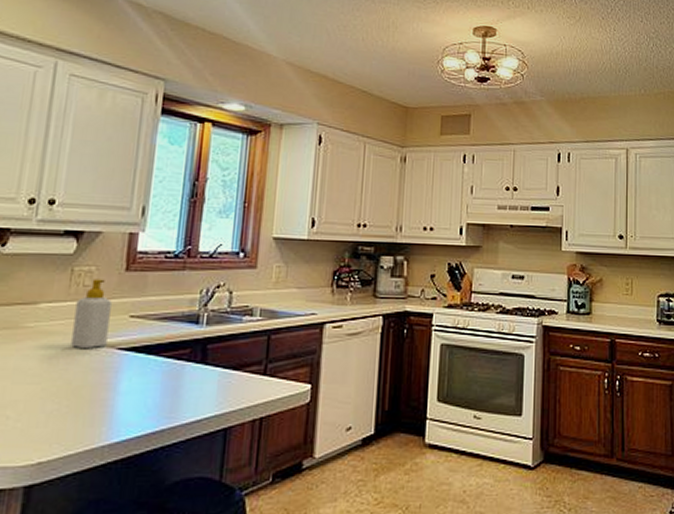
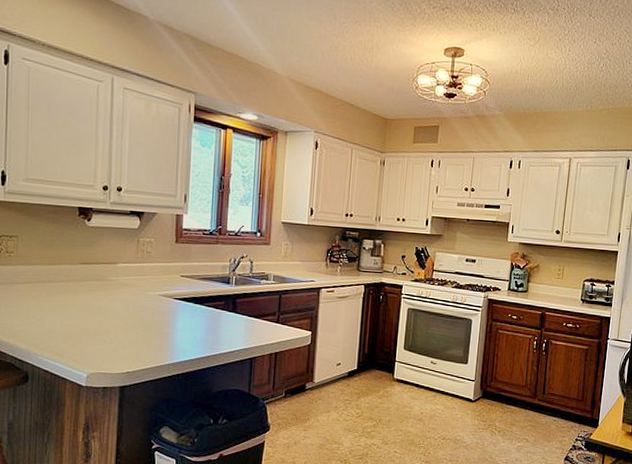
soap bottle: present [71,279,112,350] -> none [142,247,167,298]

